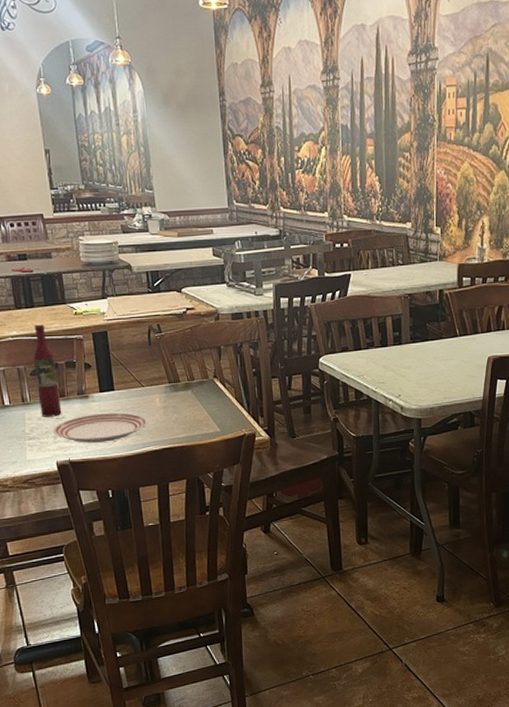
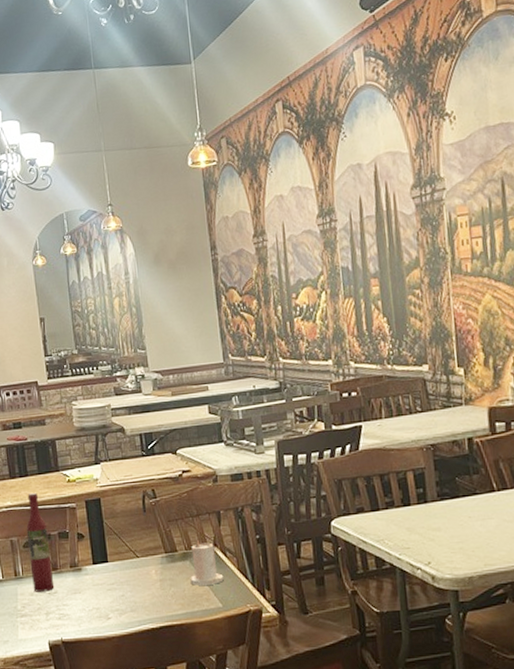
dinner plate: present [52,412,148,443] -> none [45,586,144,621]
candle: none [191,372,222,413] -> present [190,540,224,586]

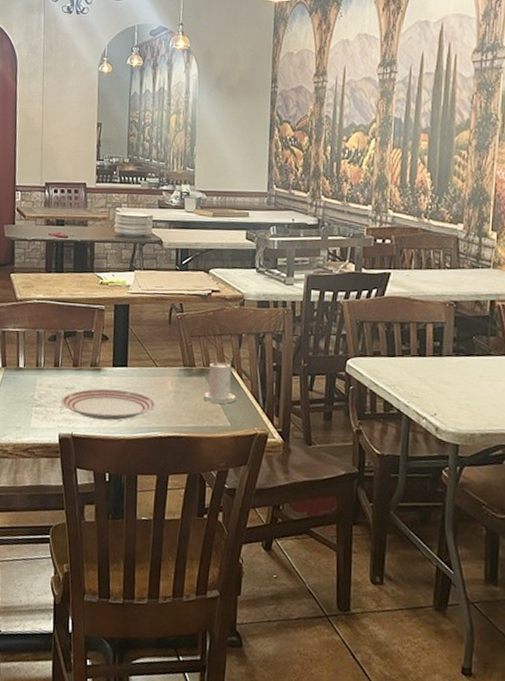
wine bottle: present [26,492,55,592] -> none [52,289,75,386]
dinner plate: none [45,586,144,621] -> present [60,388,157,421]

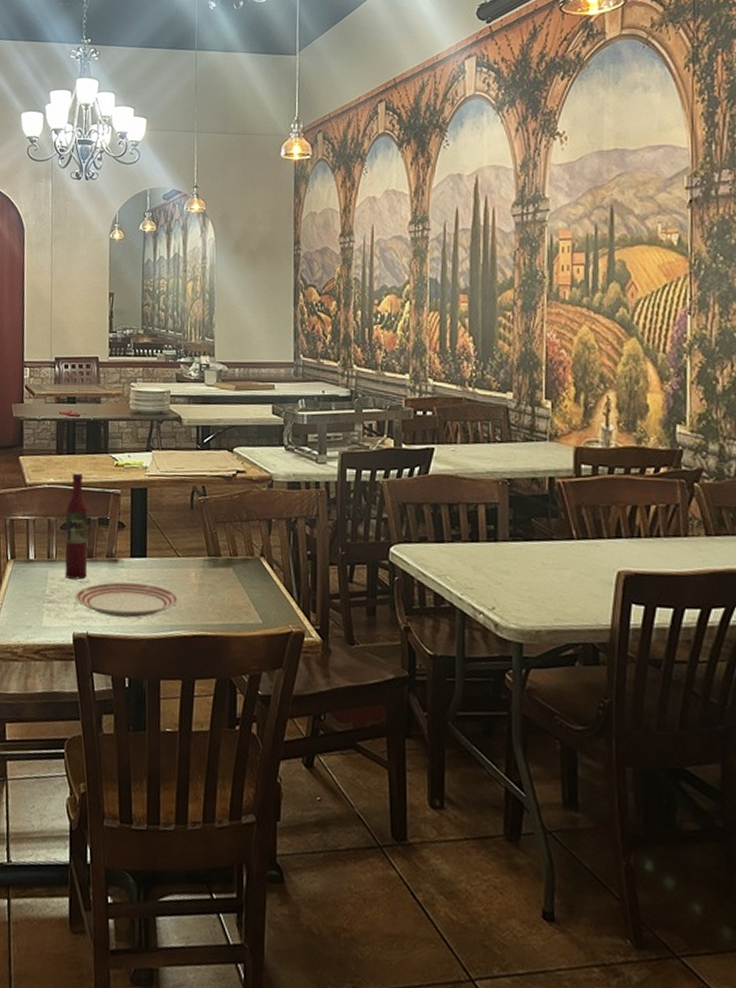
wine bottle: none [52,289,75,386] -> present [65,472,88,580]
candle: present [203,359,236,404] -> none [231,547,267,598]

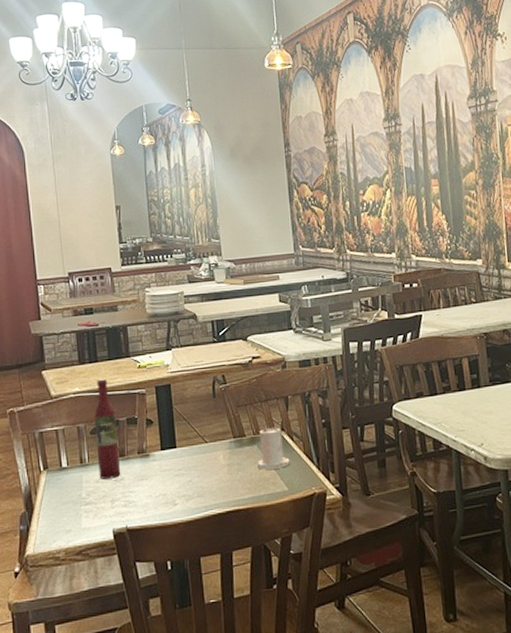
dinner plate: present [74,581,180,618] -> none [110,472,211,508]
candle: none [231,547,267,598] -> present [257,425,290,470]

